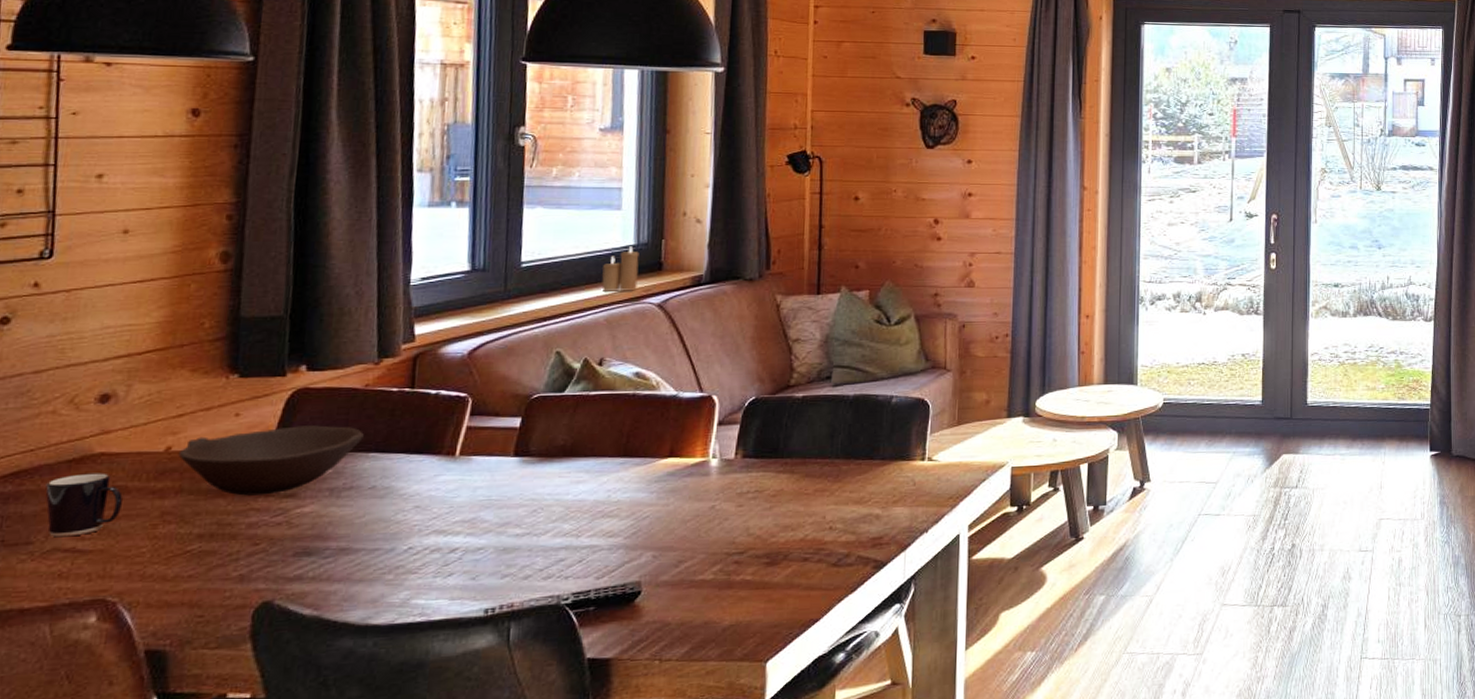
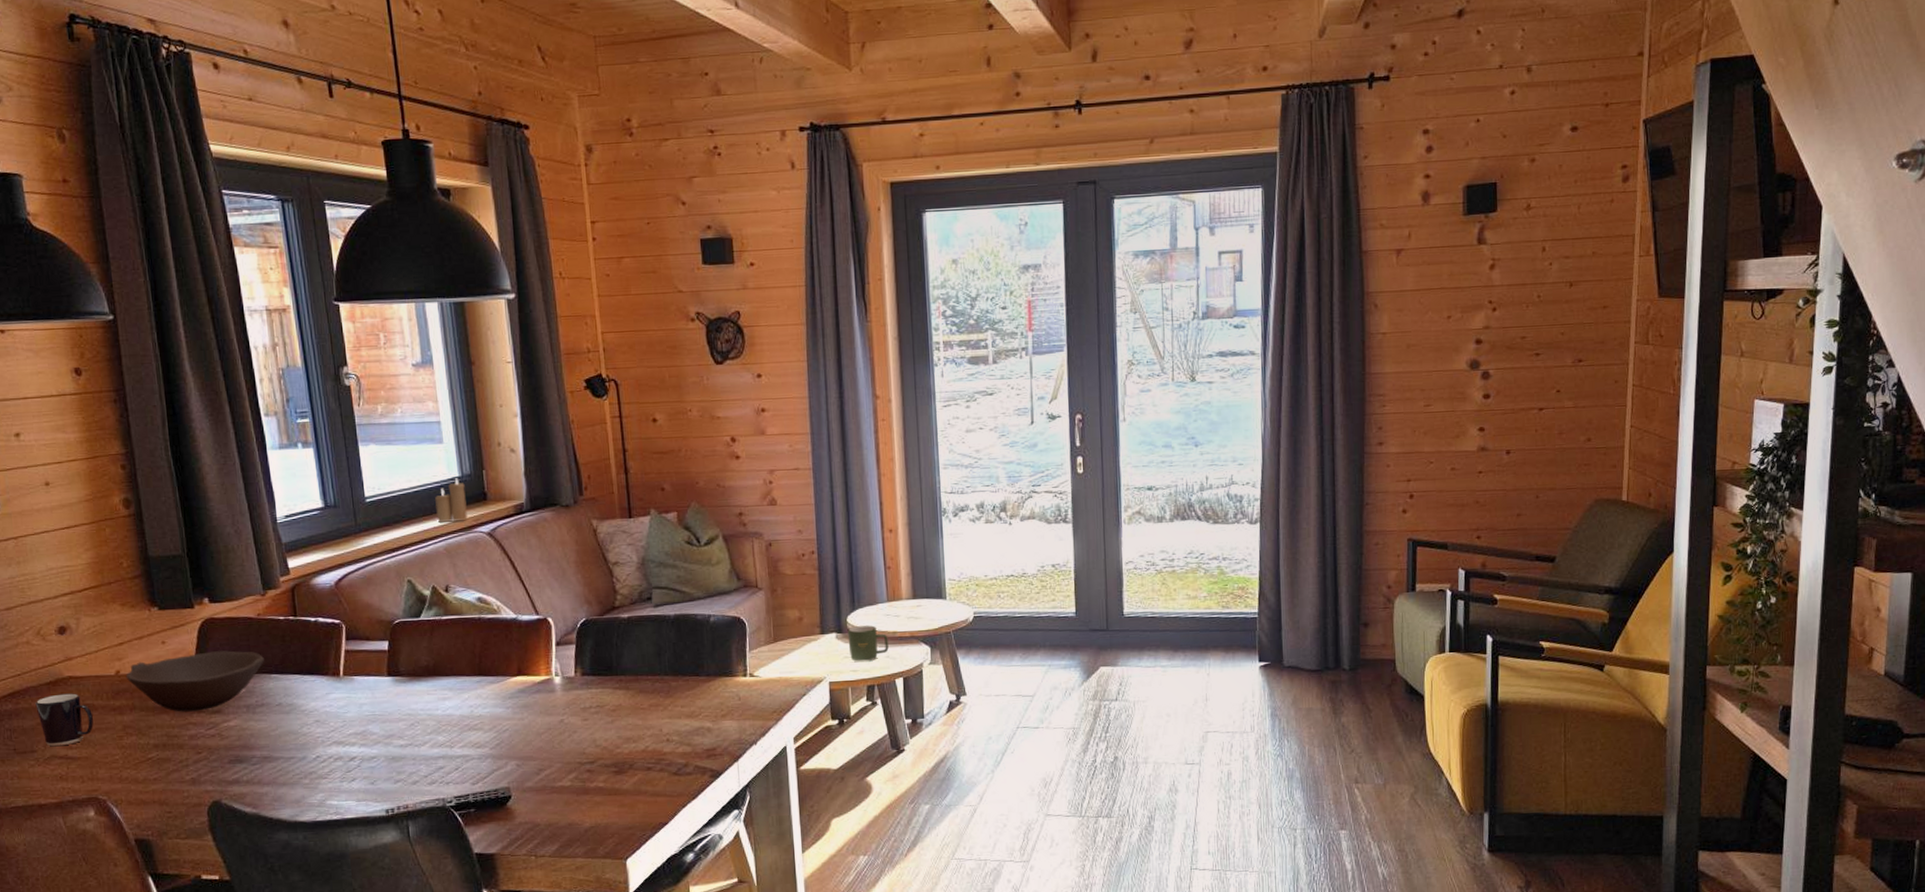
mug: none [1035,410,1076,447] -> present [847,625,889,663]

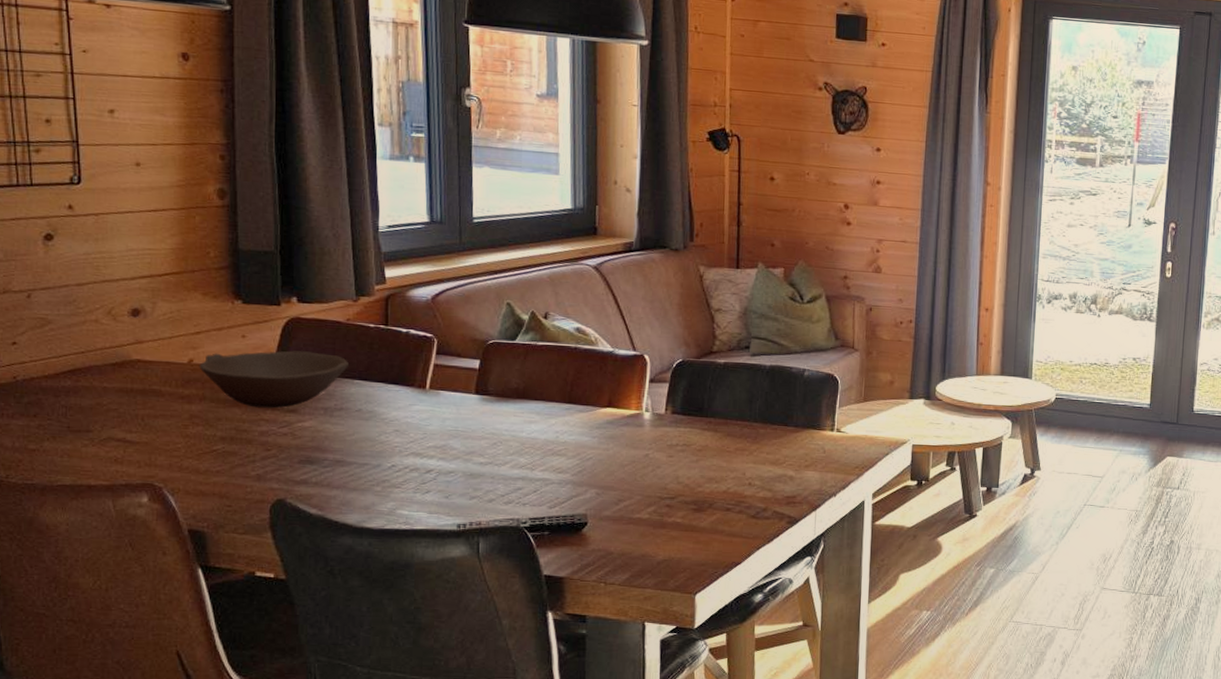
mug: present [35,693,94,747] -> none [97,376,158,429]
candle: present [435,478,468,522] -> none [544,210,576,252]
mug: present [847,625,889,663] -> none [934,395,973,430]

